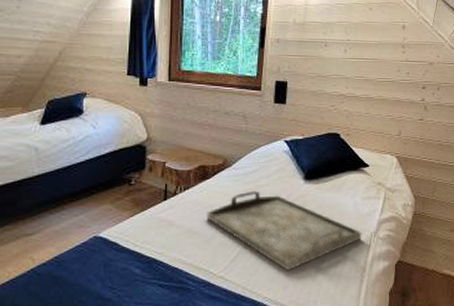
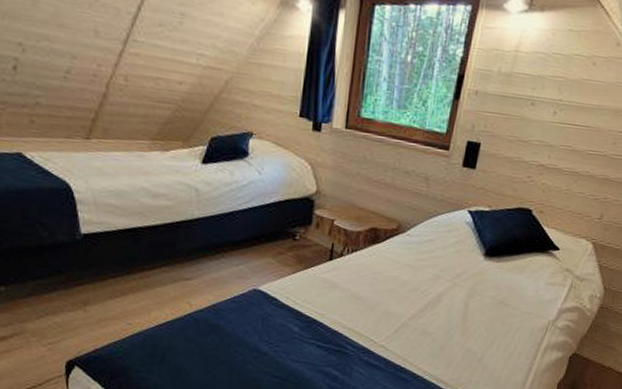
serving tray: present [207,190,362,271] -> none [373,261,539,349]

